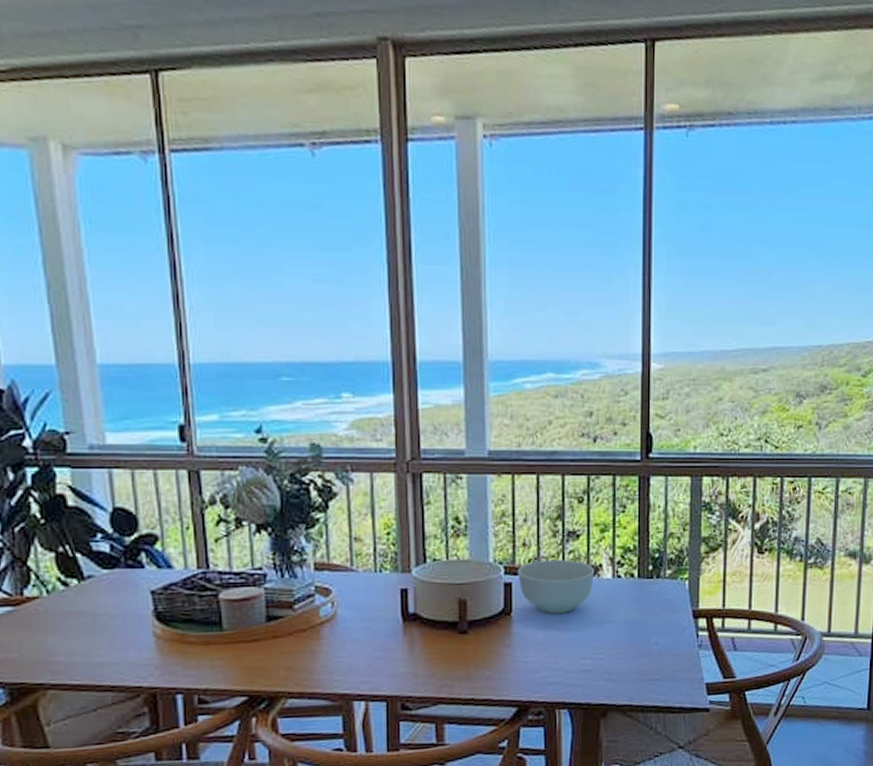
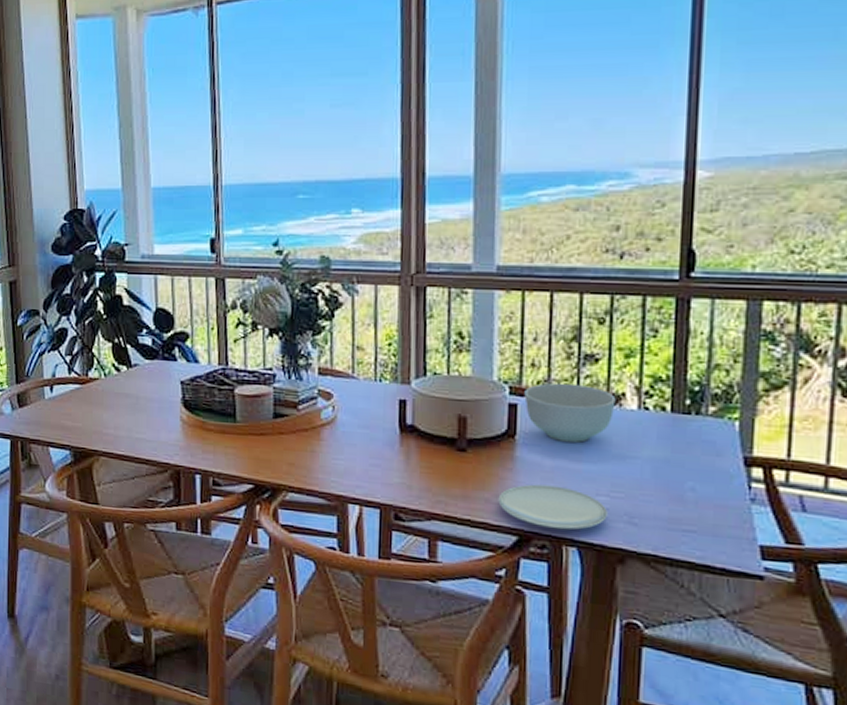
plate: none [498,655,591,696] -> present [498,484,608,531]

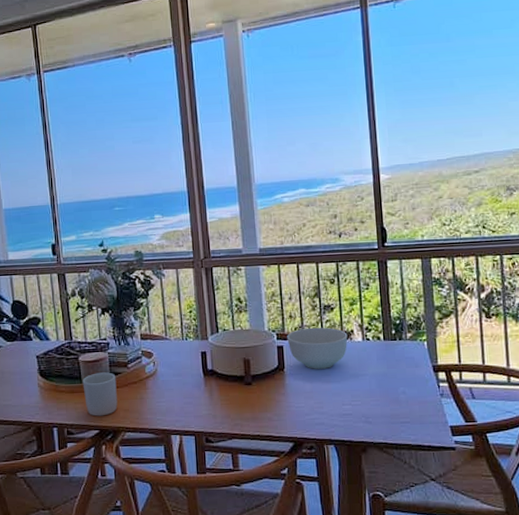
mug: none [237,411,281,468] -> present [82,372,118,416]
plate: present [498,484,608,531] -> none [277,402,351,434]

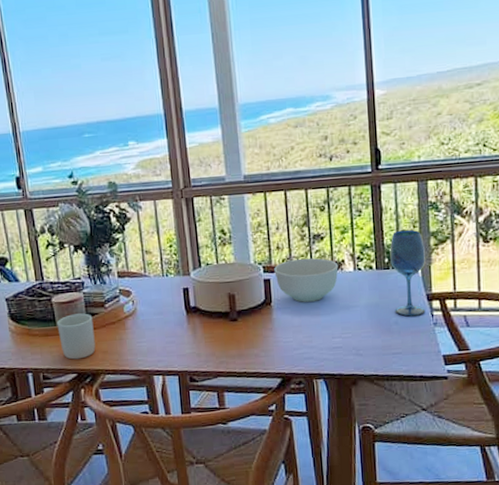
wineglass: none [396,303,432,387] -> present [390,229,426,317]

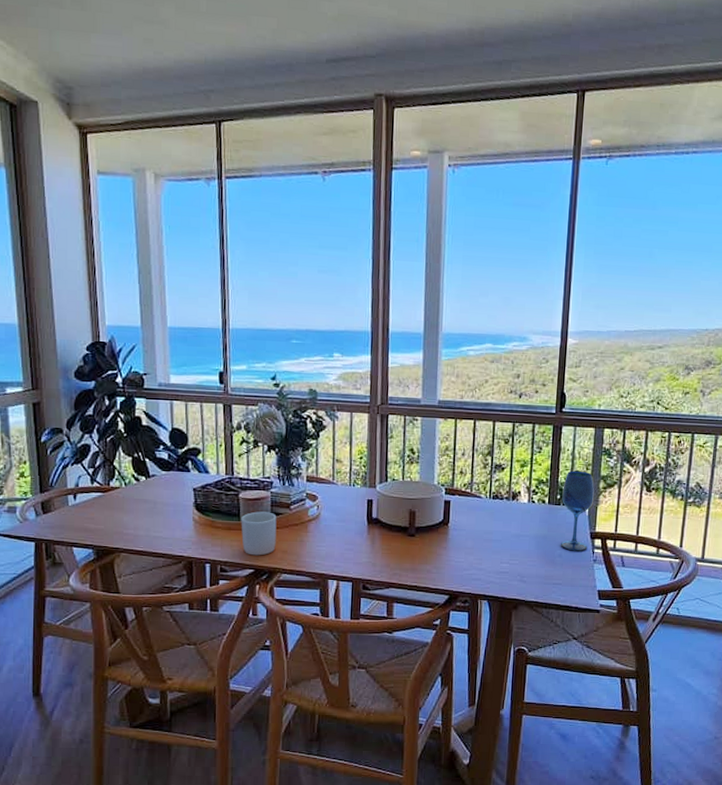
bowl: present [274,258,339,302] -> none [455,485,515,527]

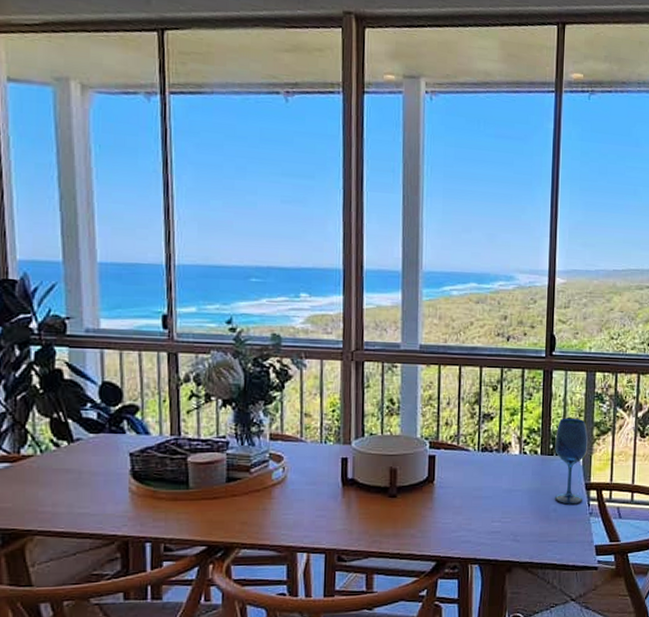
mug: present [241,511,277,556] -> none [189,477,234,530]

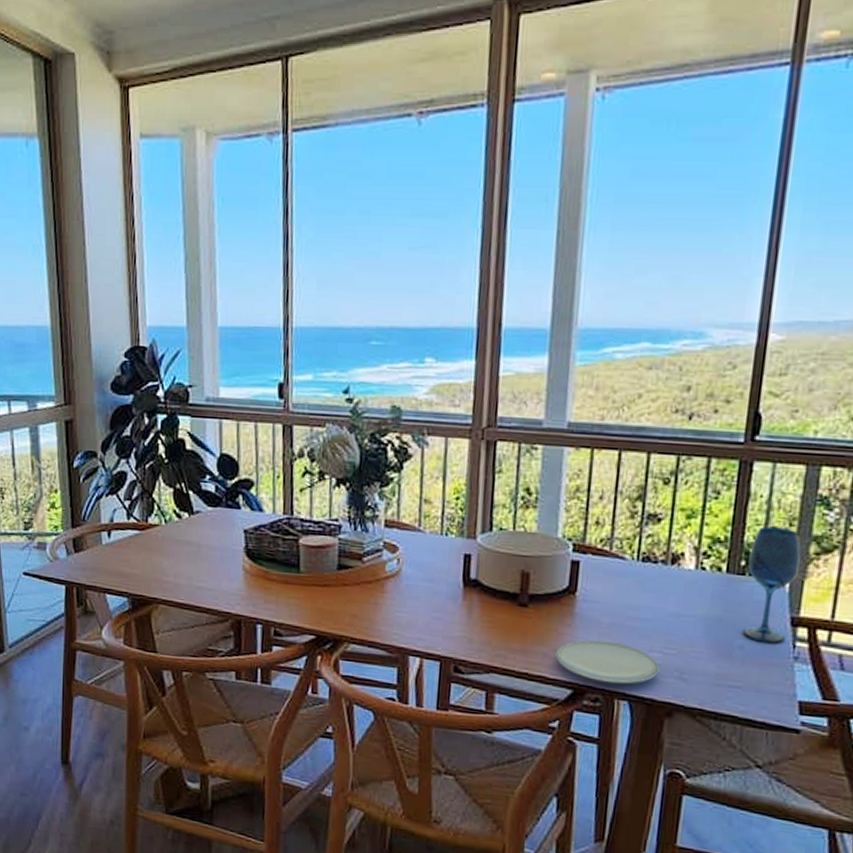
plate: none [421,518,500,552] -> present [555,639,660,685]

